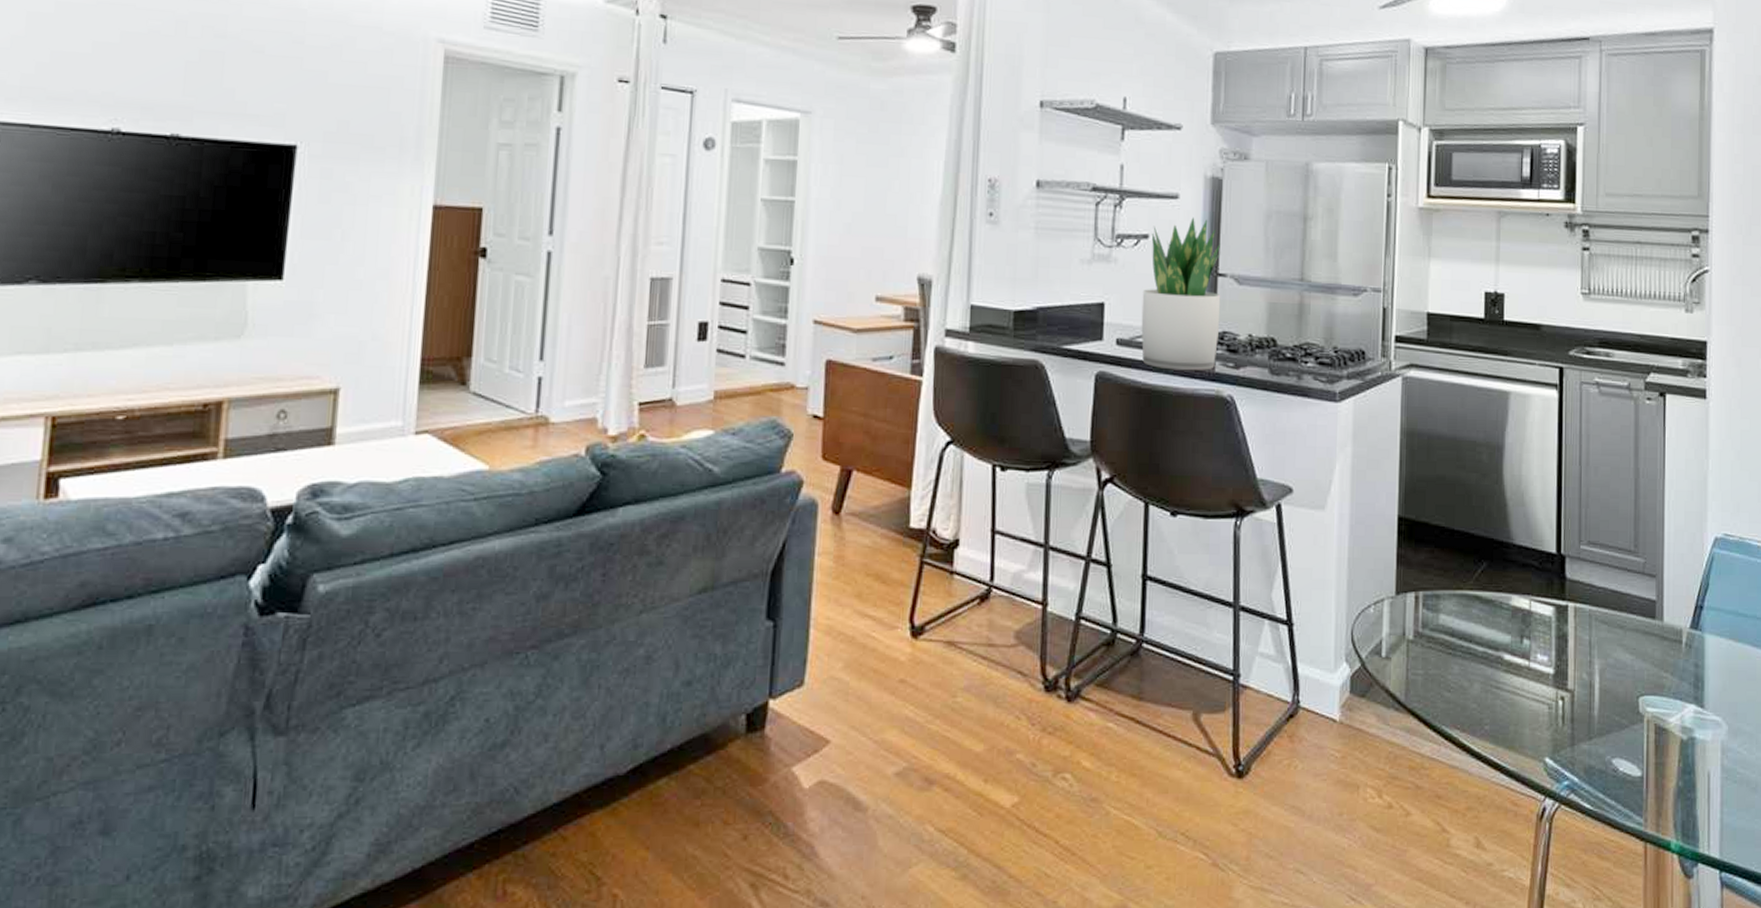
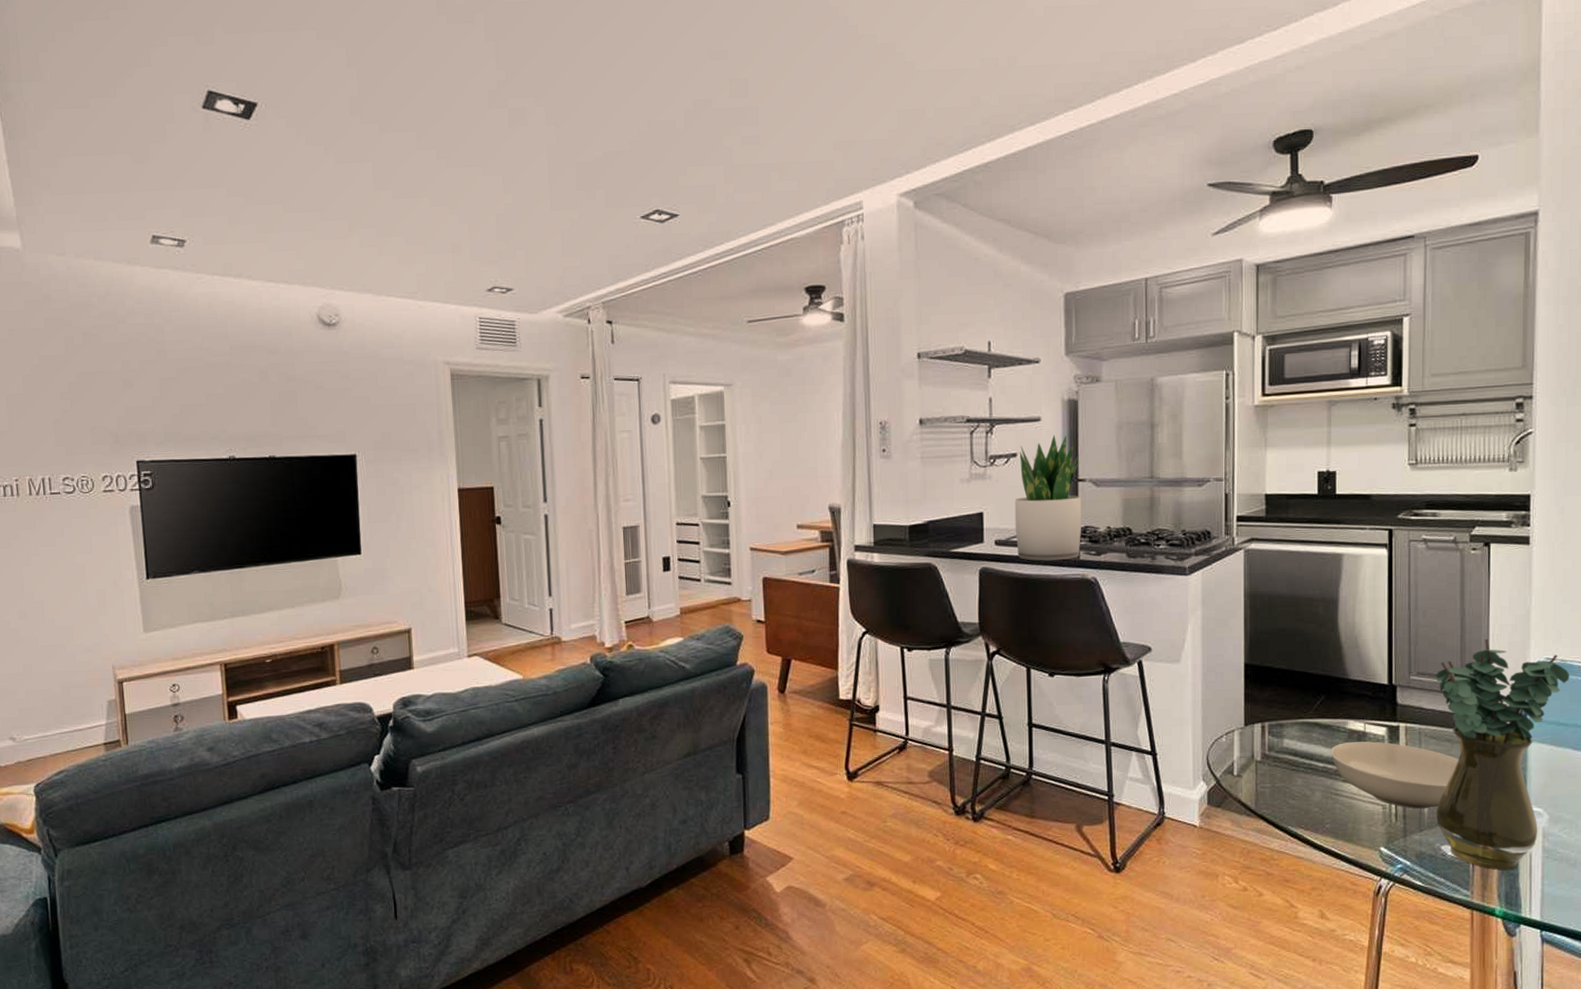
bowl: none [1491,622,1632,711] -> present [1330,741,1459,809]
vase: none [1607,507,1748,793] -> present [1436,639,1570,871]

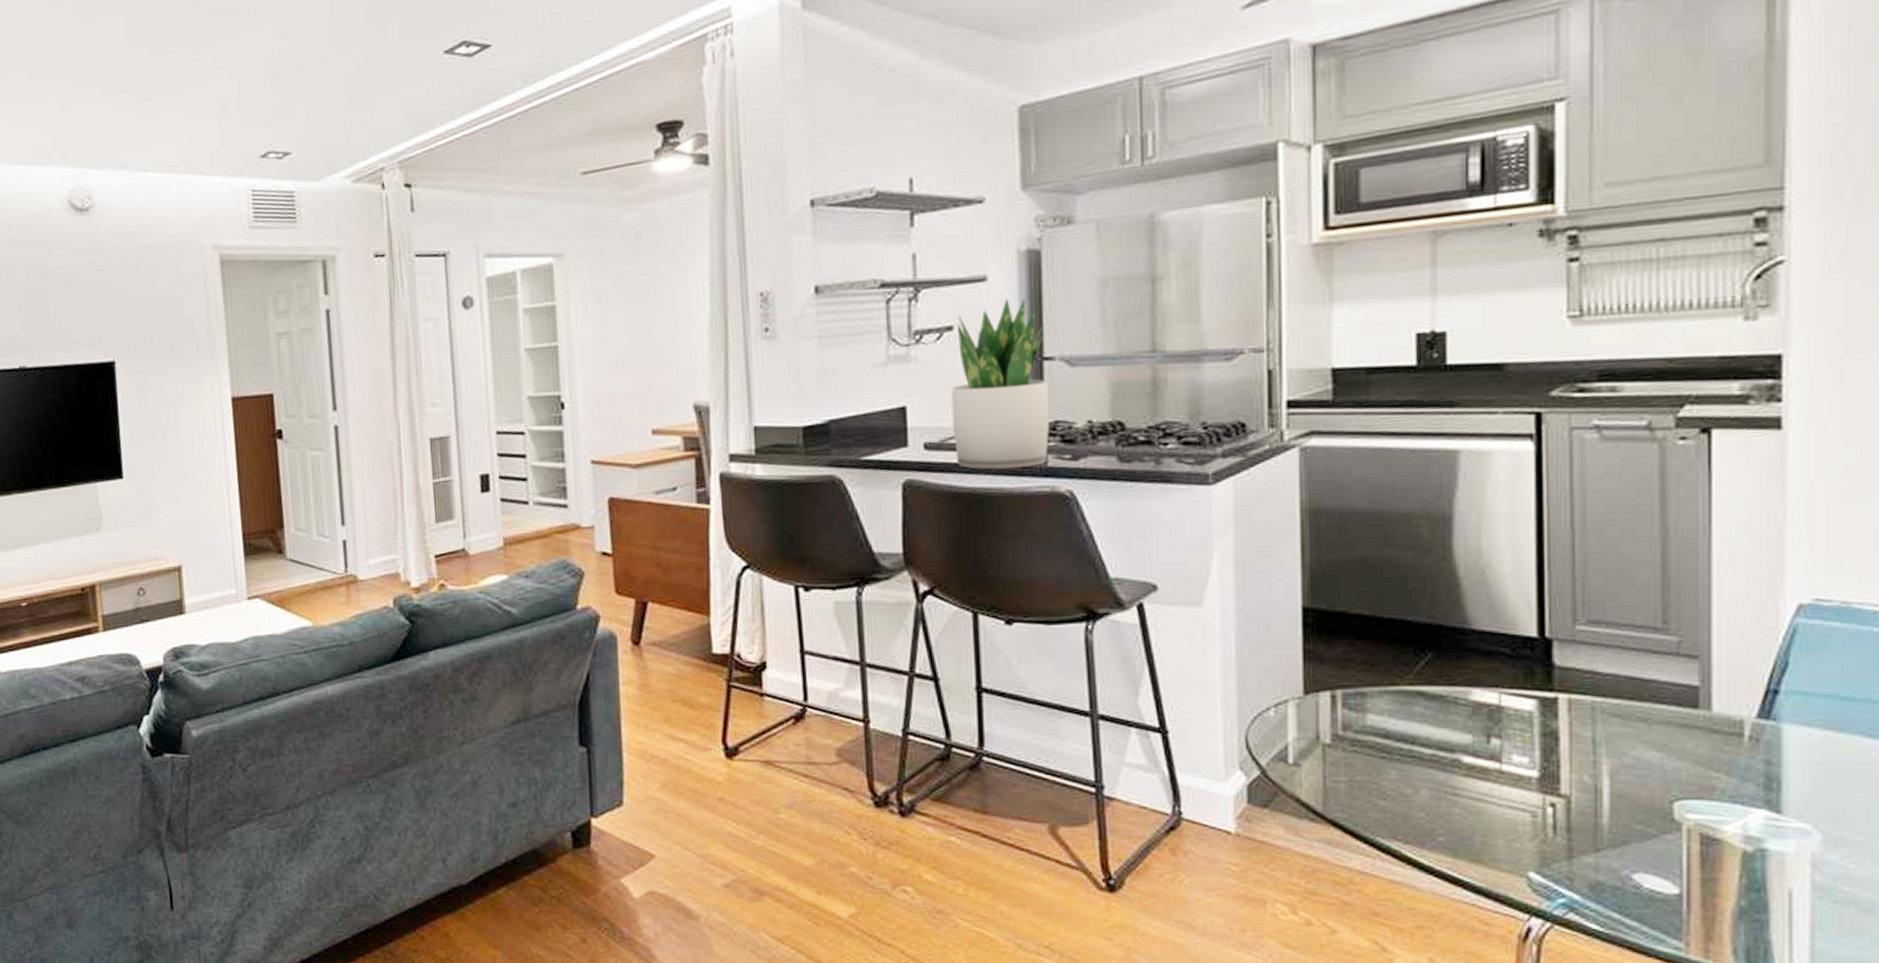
bowl: present [1330,741,1459,809] -> none [1443,718,1661,819]
vase: present [1436,639,1570,871] -> none [1619,571,1857,914]

